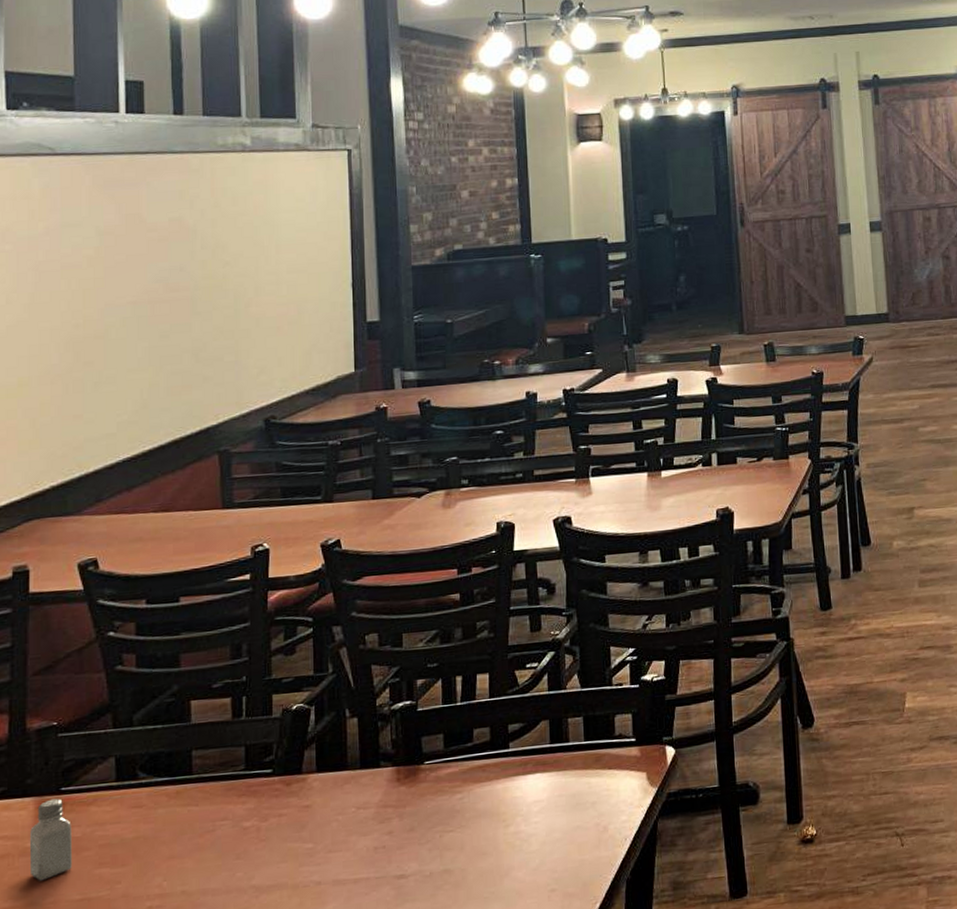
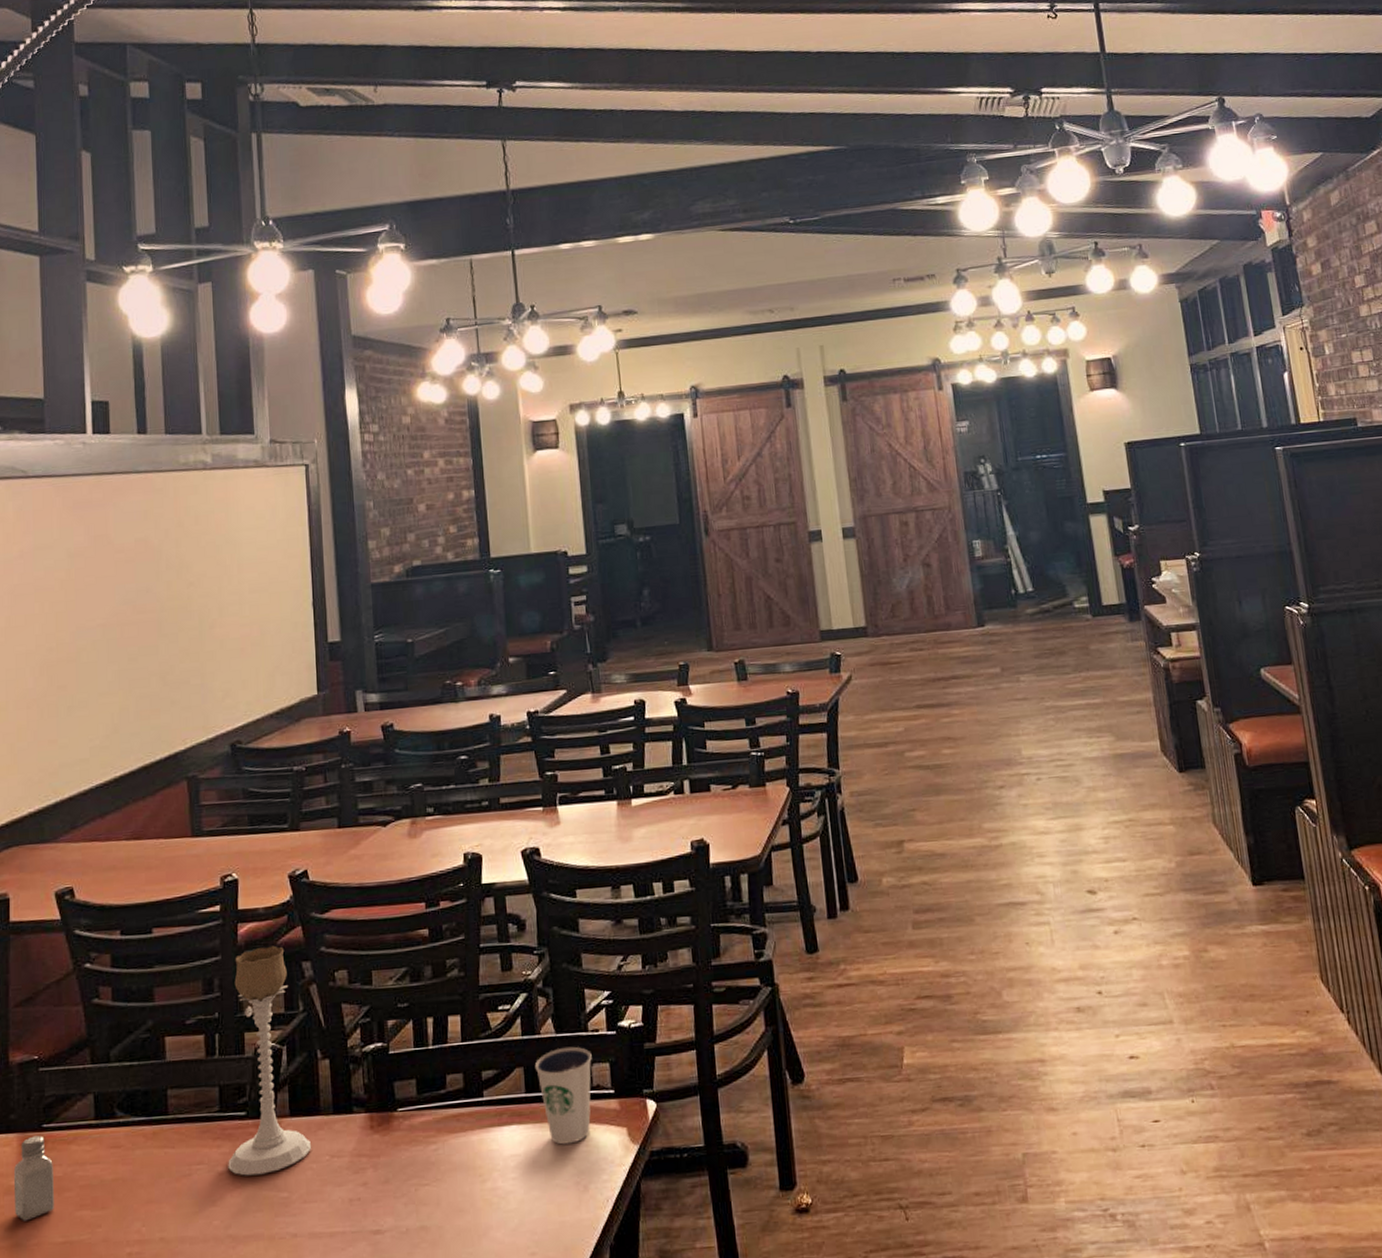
candle holder: none [253,611,337,830] -> present [228,945,311,1176]
dixie cup: none [560,699,615,790] -> present [534,1046,592,1145]

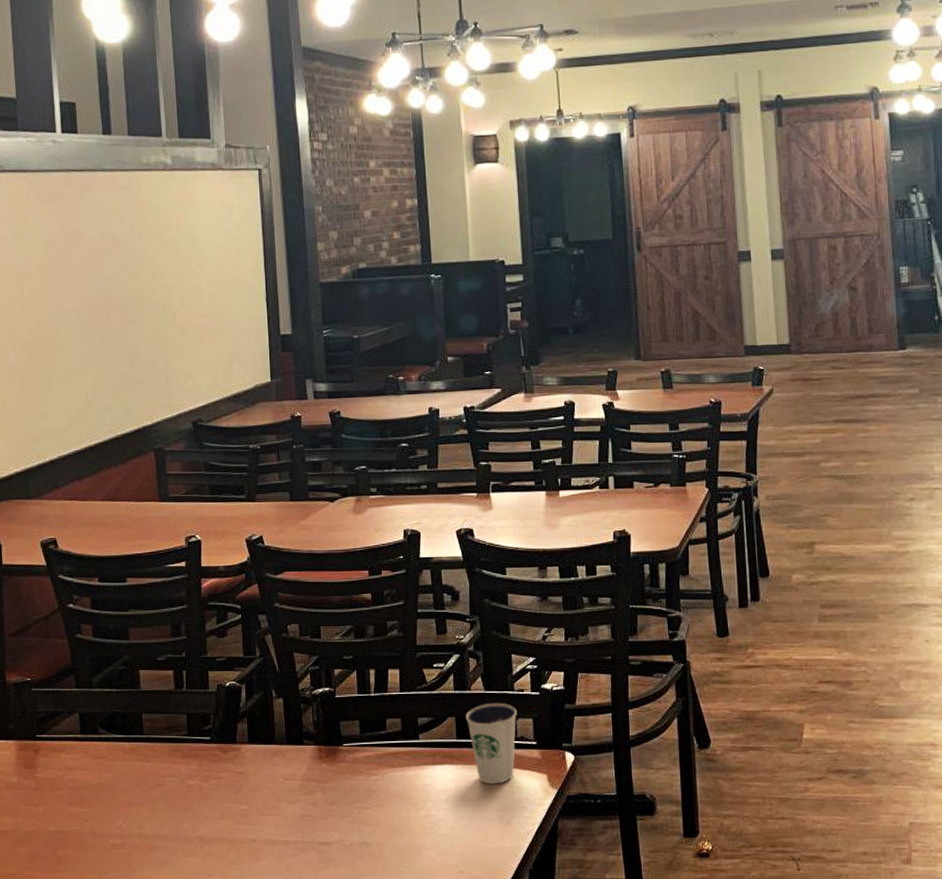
saltshaker: present [13,1135,54,1221] -> none [13,743,48,812]
candle holder: present [228,945,311,1176] -> none [195,599,267,789]

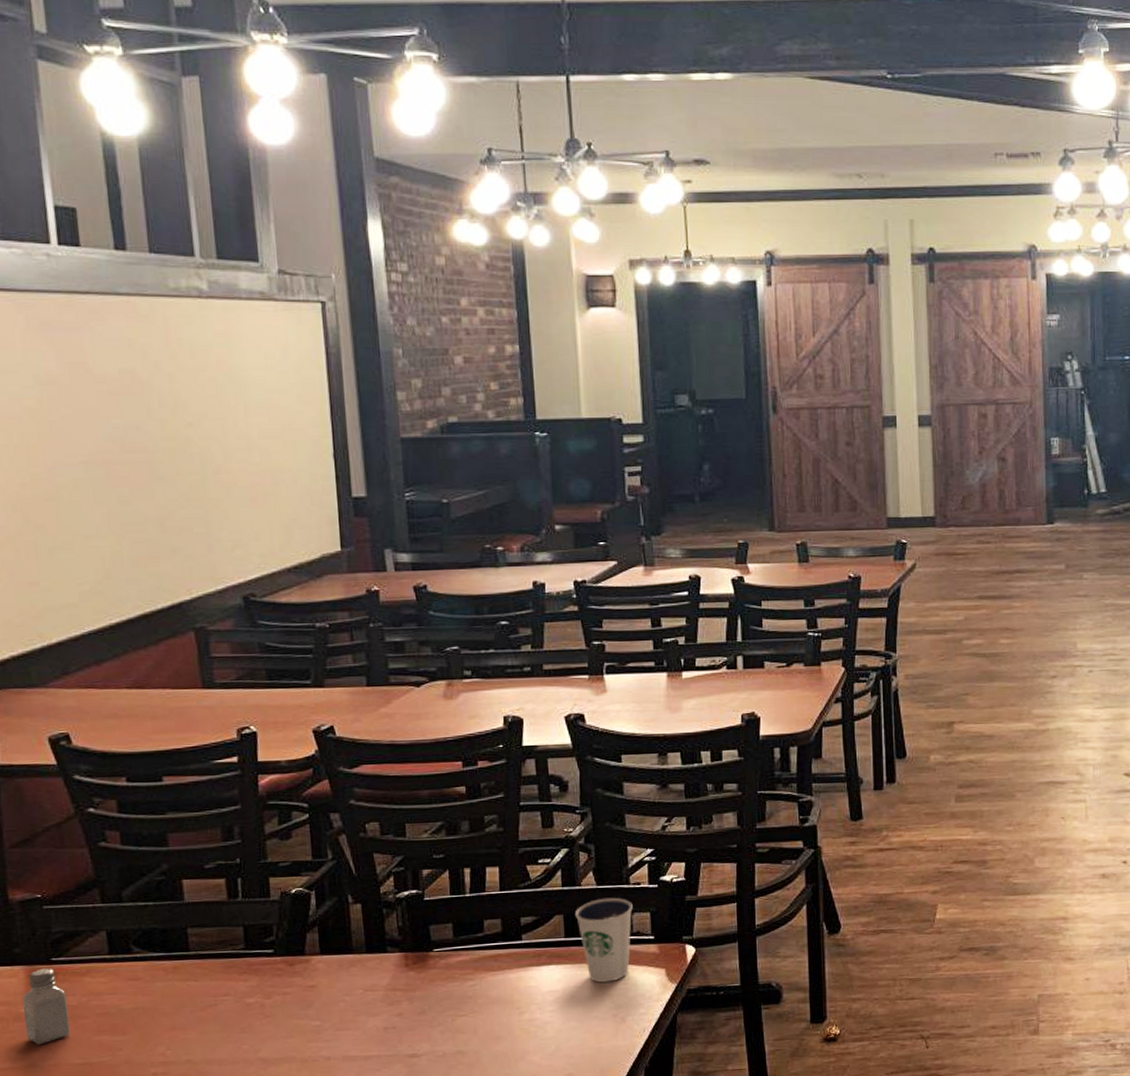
saltshaker: none [13,743,48,812] -> present [22,968,70,1045]

